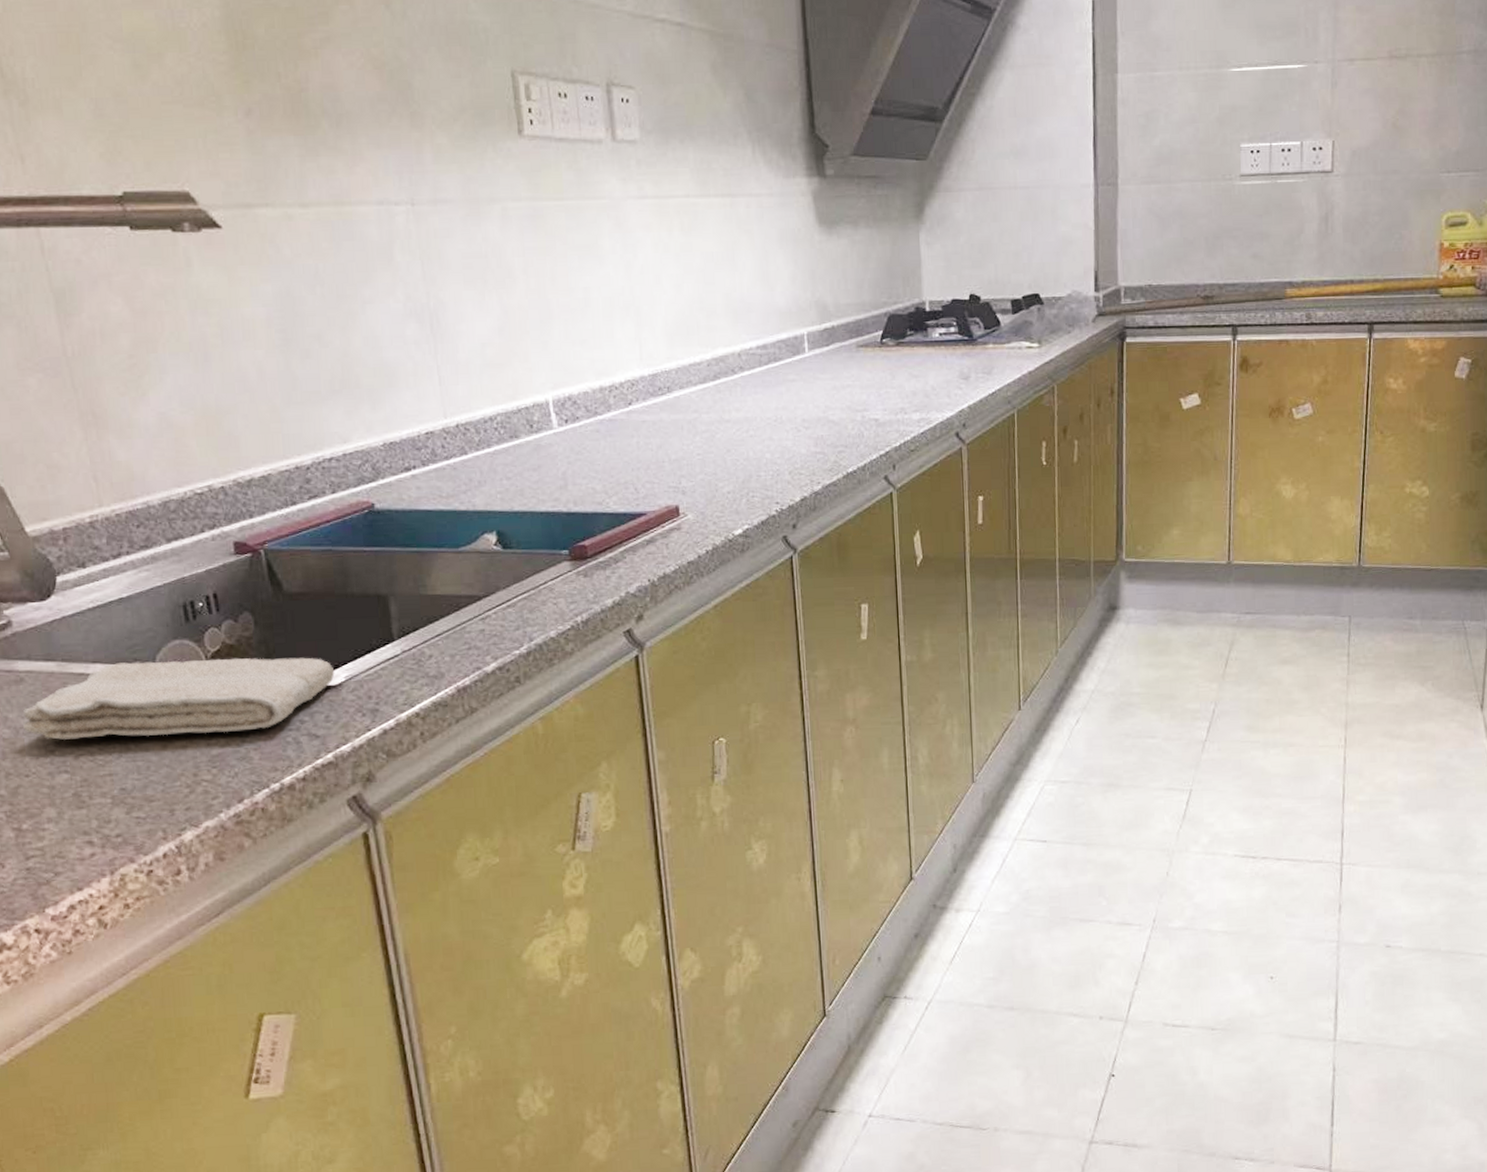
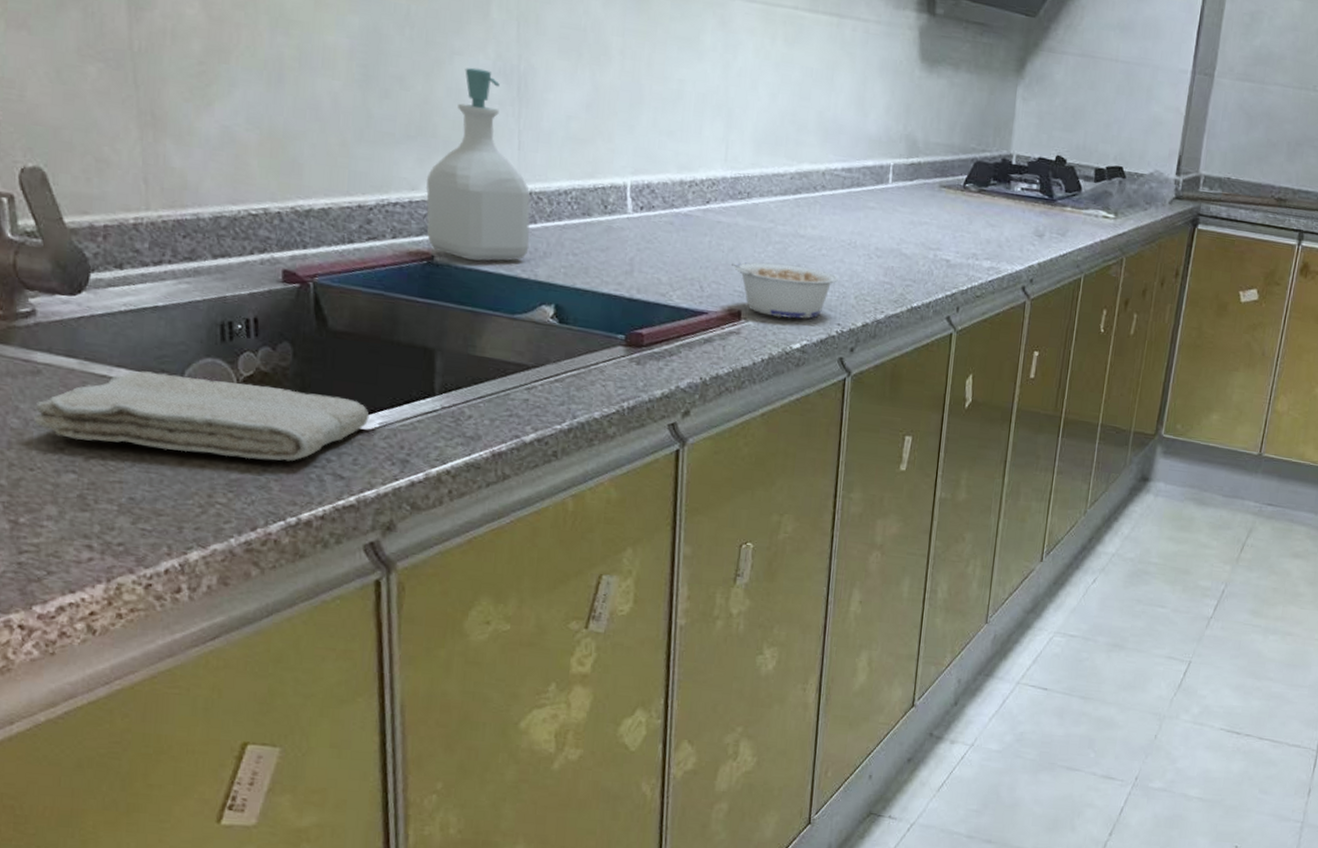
soap bottle: none [357,313,464,502] -> present [426,67,531,261]
legume: none [662,451,770,507] -> present [732,261,838,319]

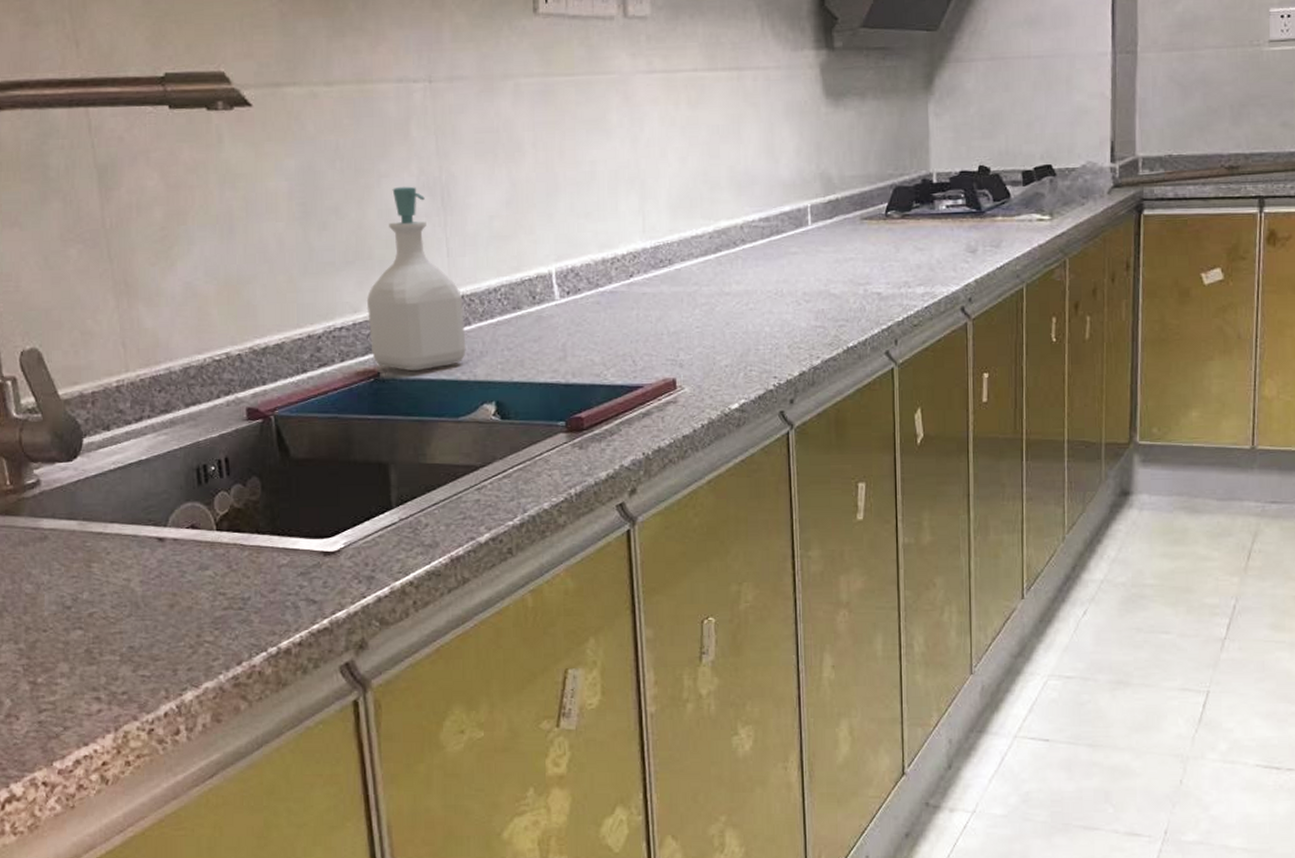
washcloth: present [34,371,370,462] -> none [44,521,335,597]
legume: present [732,261,838,319] -> none [661,324,769,380]

